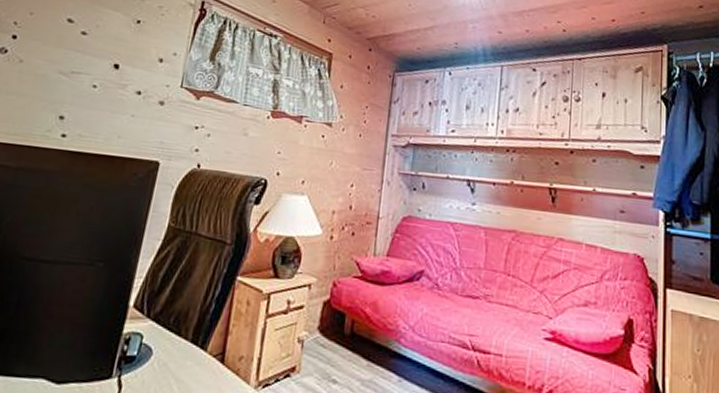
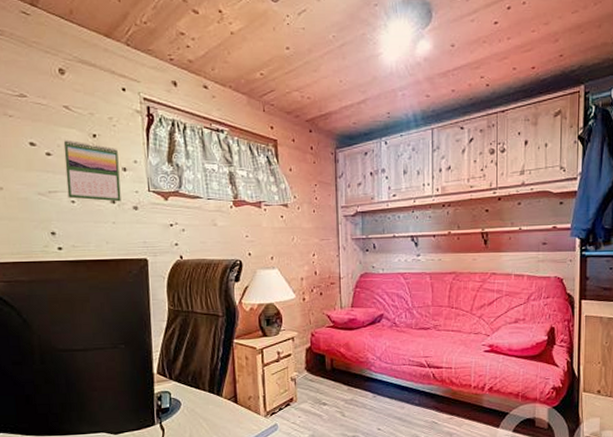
calendar: none [90,21,159,94] -> present [63,139,121,202]

